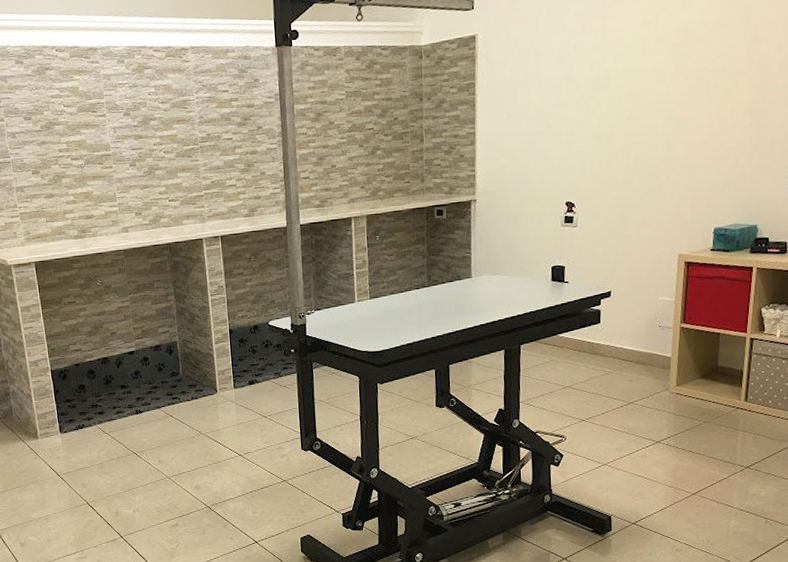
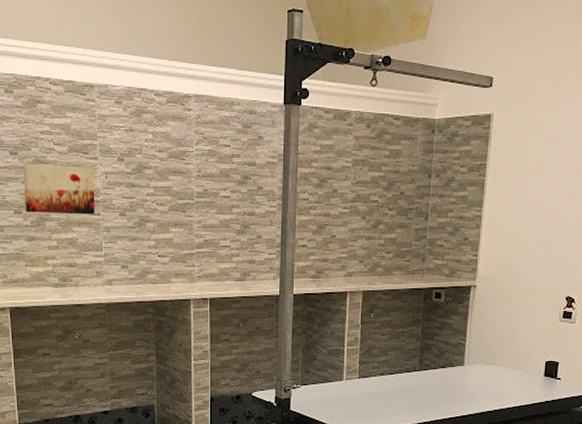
wall art: none [37,124,107,172] -> present [23,163,95,215]

